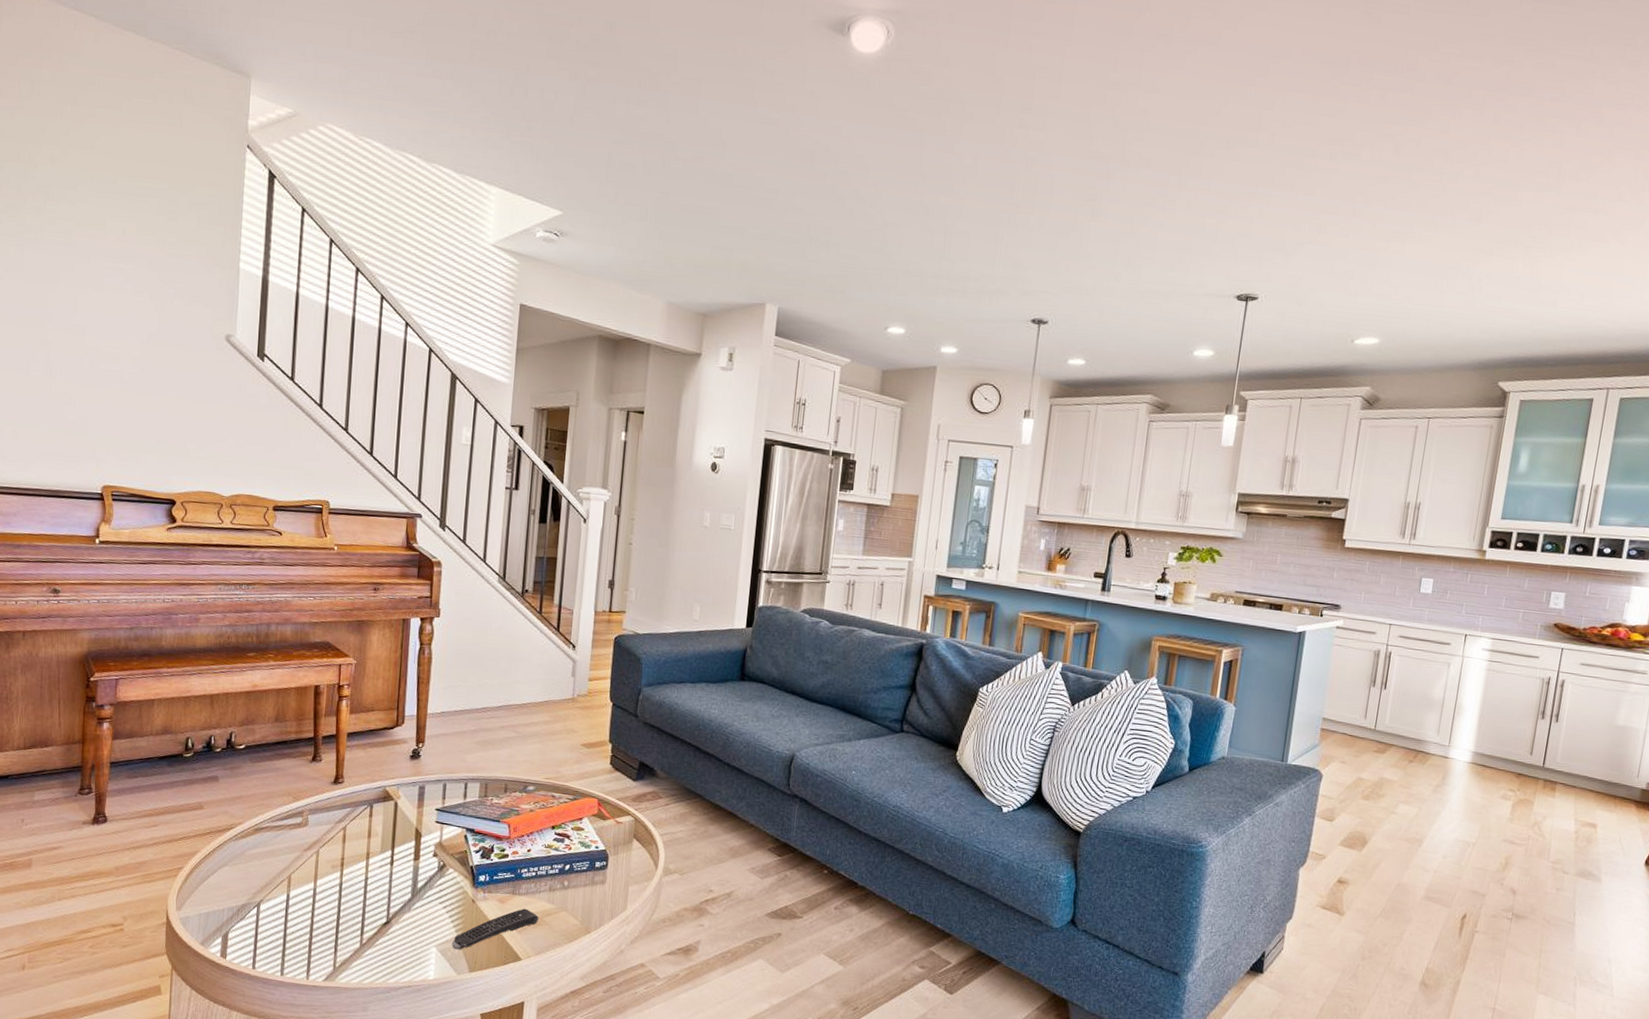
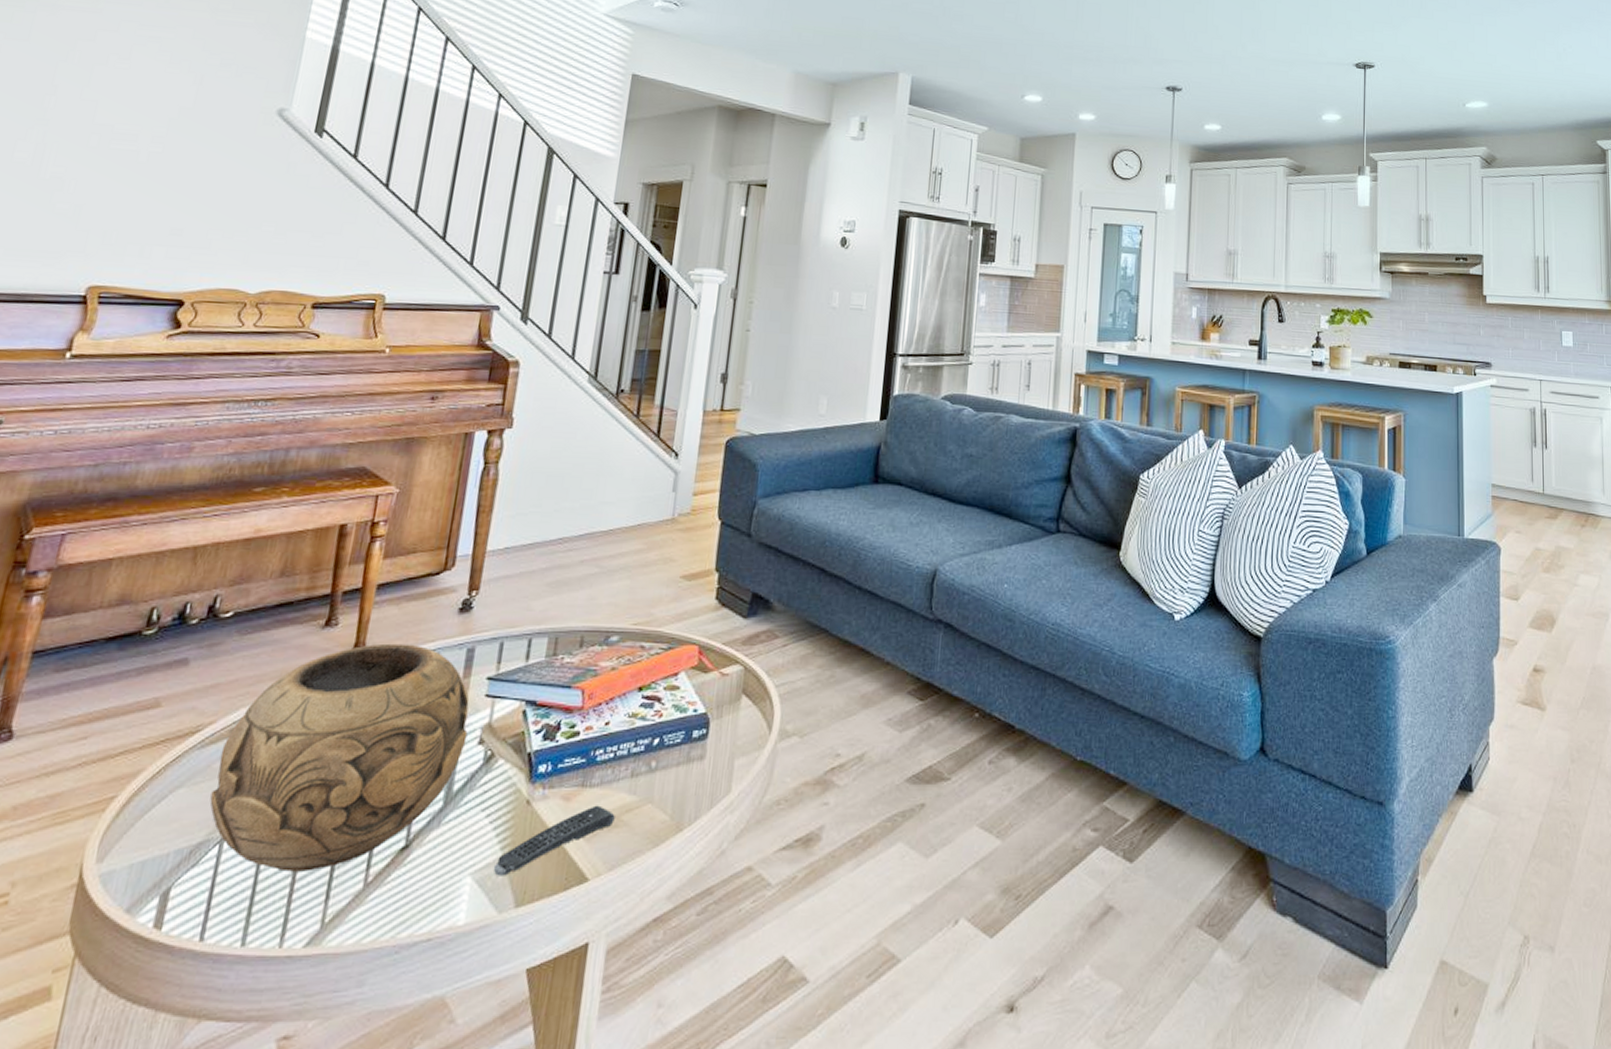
decorative bowl: none [247,777,425,932] -> present [209,643,469,872]

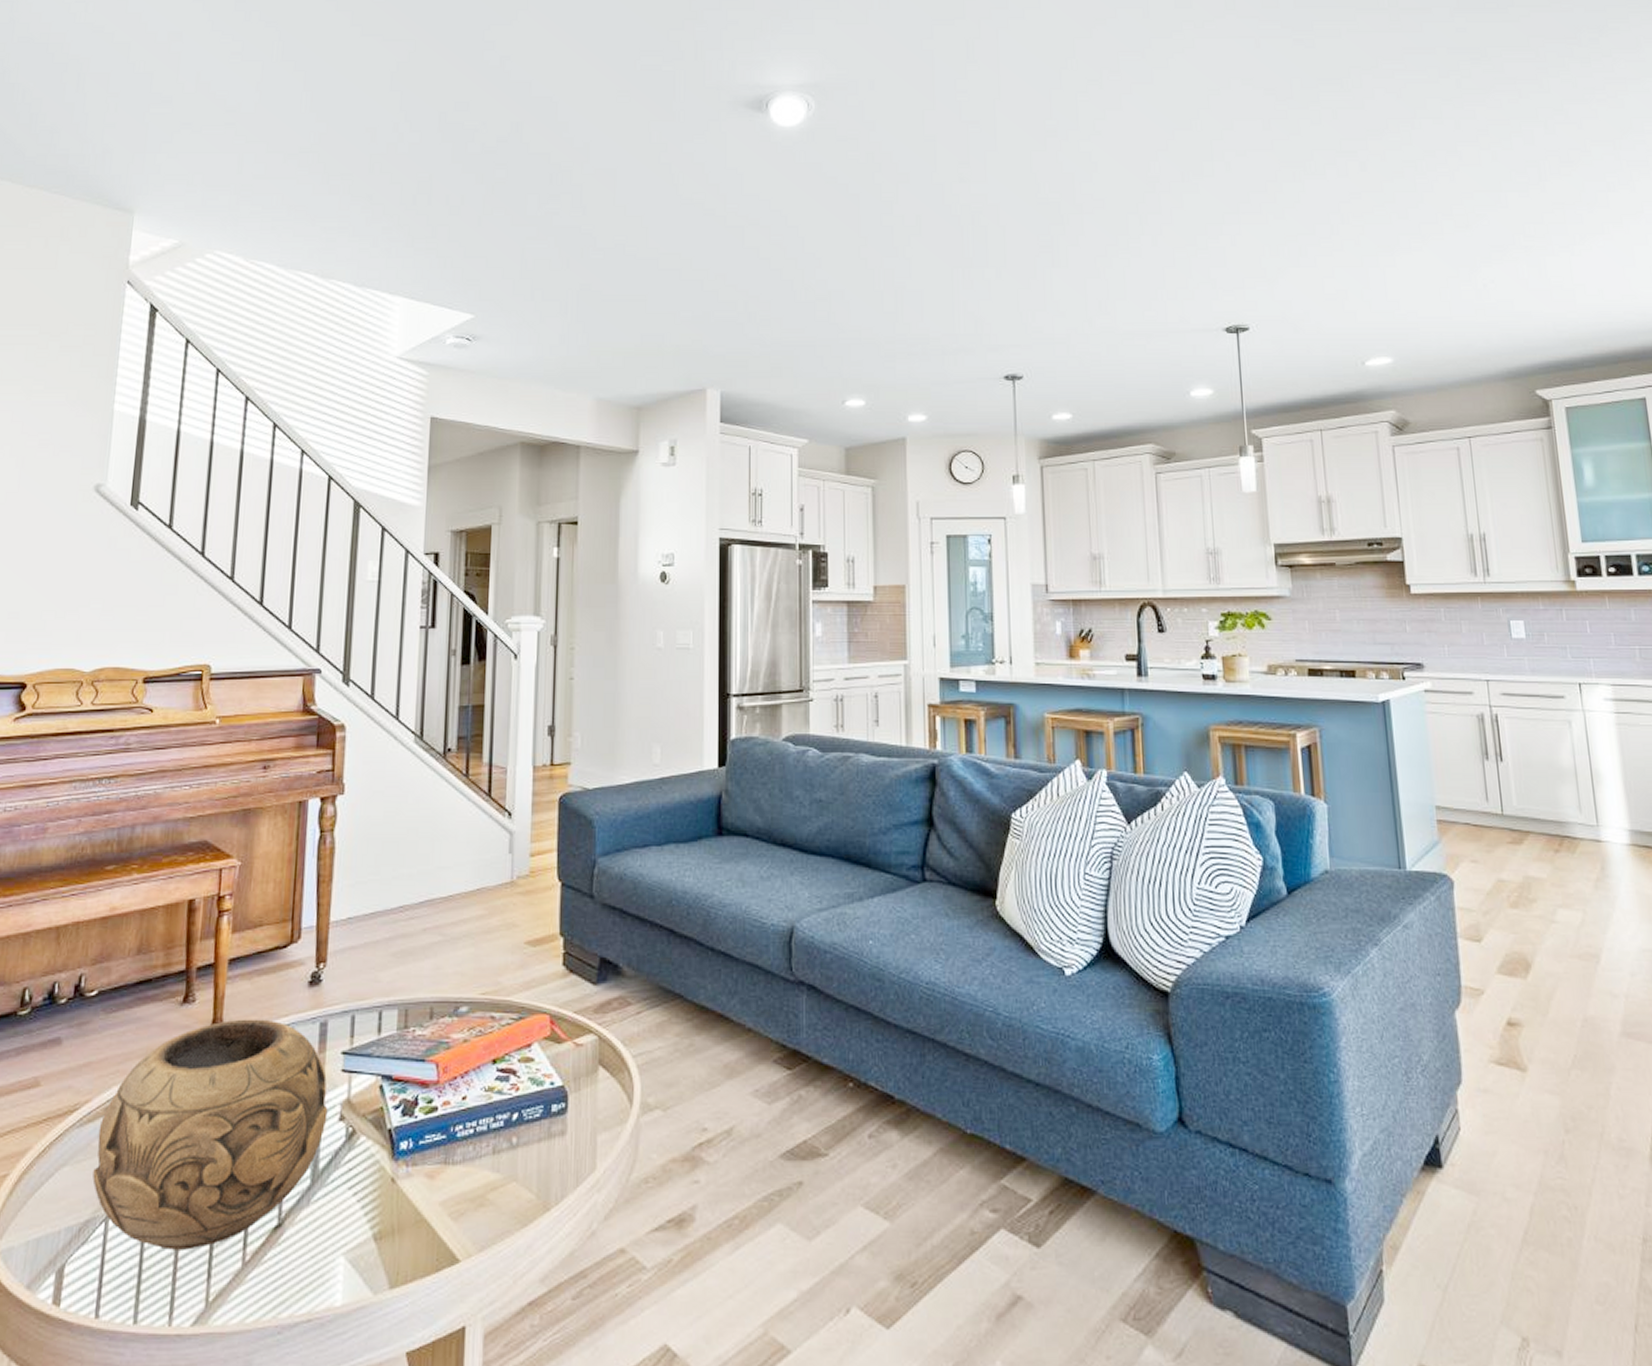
remote control: present [493,805,615,876] -> none [364,1183,480,1256]

